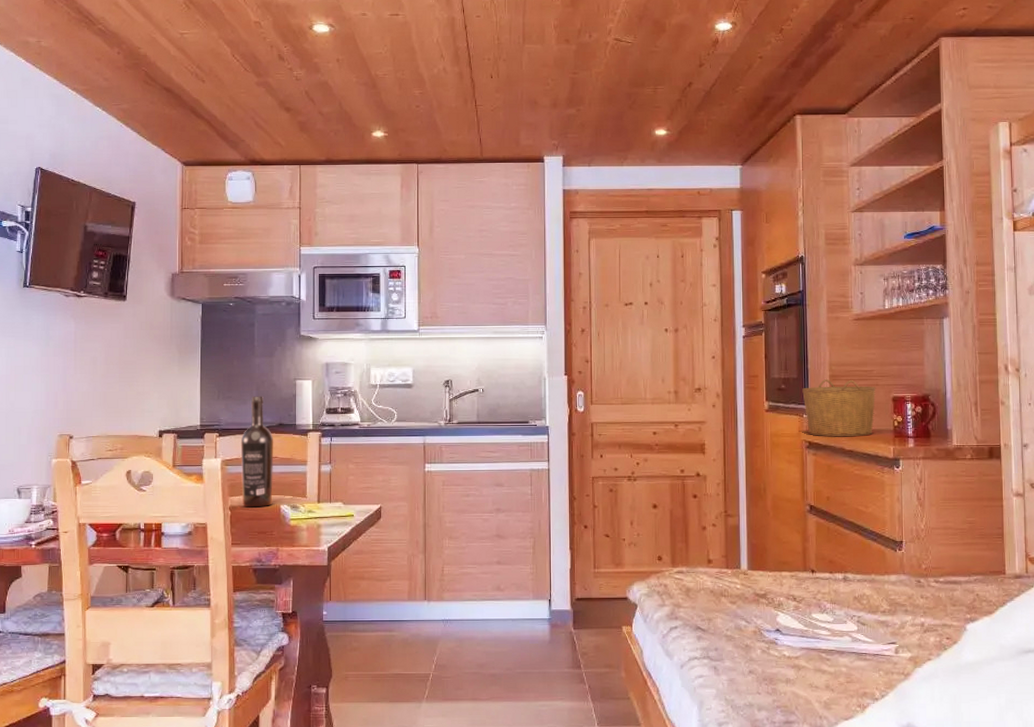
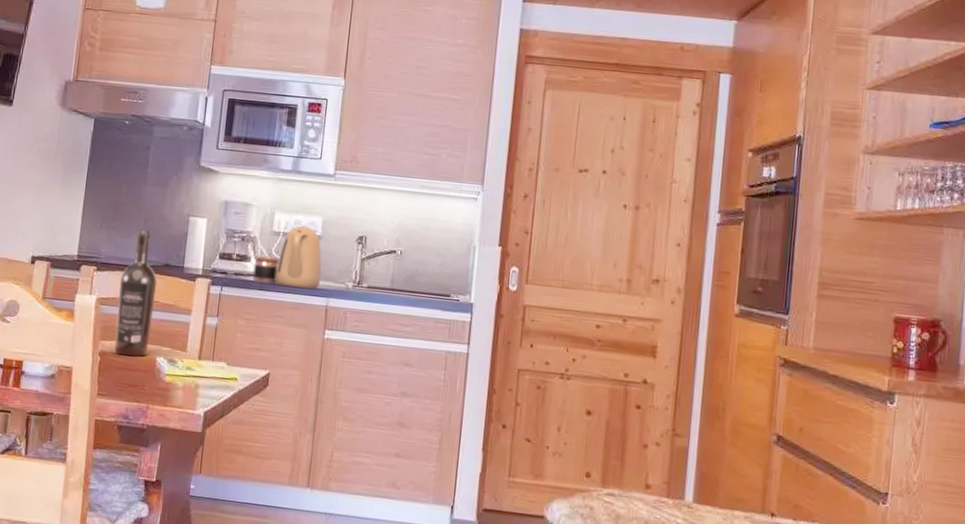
jar: none [357,406,379,430] -> present [252,256,279,285]
kettle: none [377,376,417,431] -> present [275,225,322,290]
basket: present [802,379,876,437] -> none [782,286,875,361]

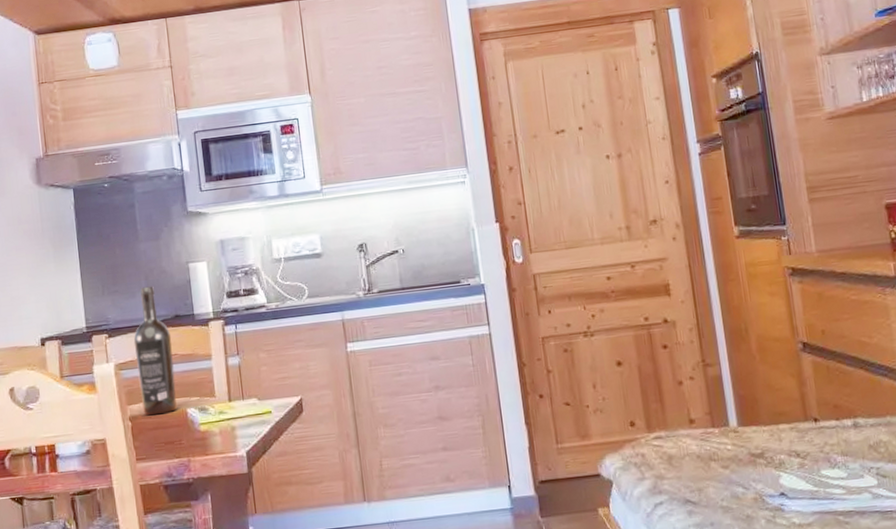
jar: present [252,256,279,285] -> none [262,283,289,313]
kettle: present [275,225,322,290] -> none [285,246,332,311]

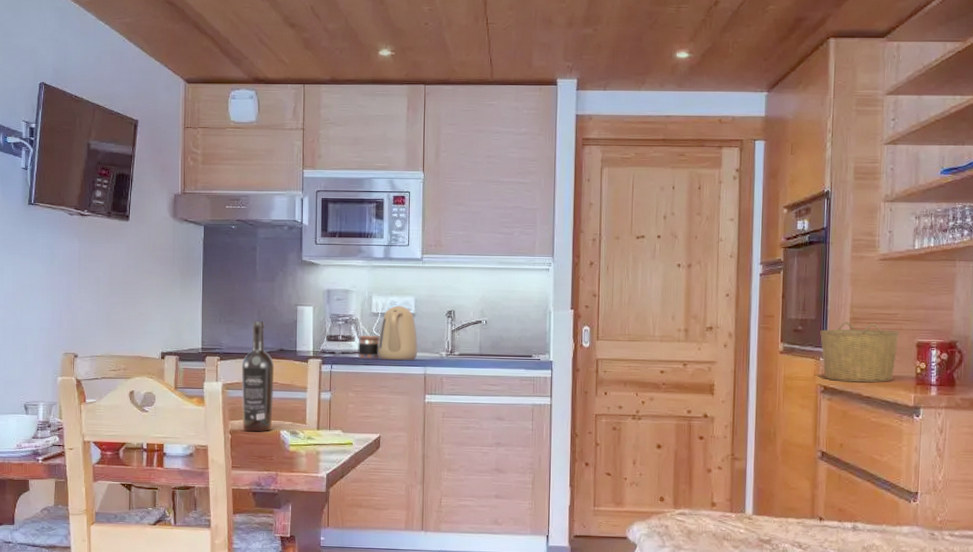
jar: none [262,283,289,313] -> present [357,335,380,359]
kettle: none [285,246,332,311] -> present [377,305,418,361]
basket: none [776,190,867,261] -> present [820,322,900,383]

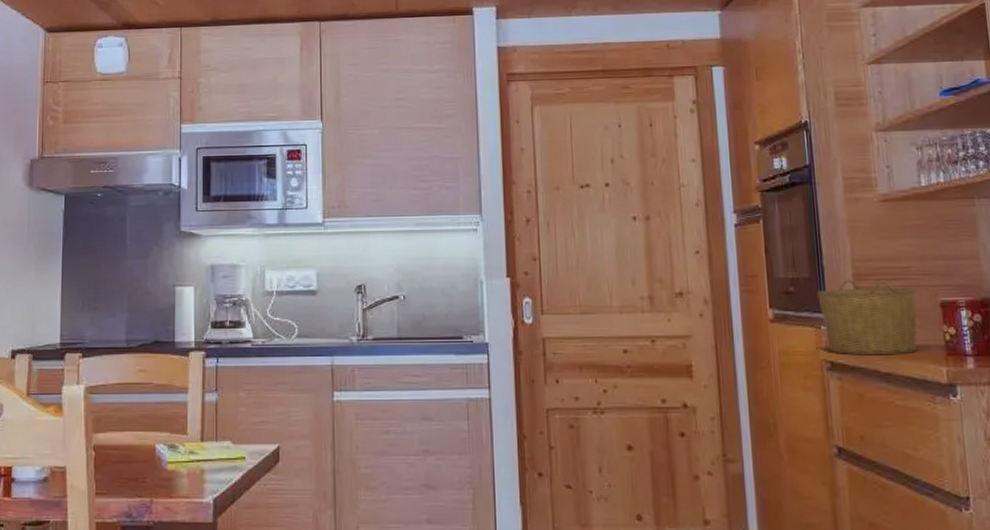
wine bottle: present [241,321,275,432] -> none [108,306,148,447]
jar: present [357,335,380,359] -> none [249,318,276,349]
kettle: present [377,305,418,361] -> none [273,281,323,350]

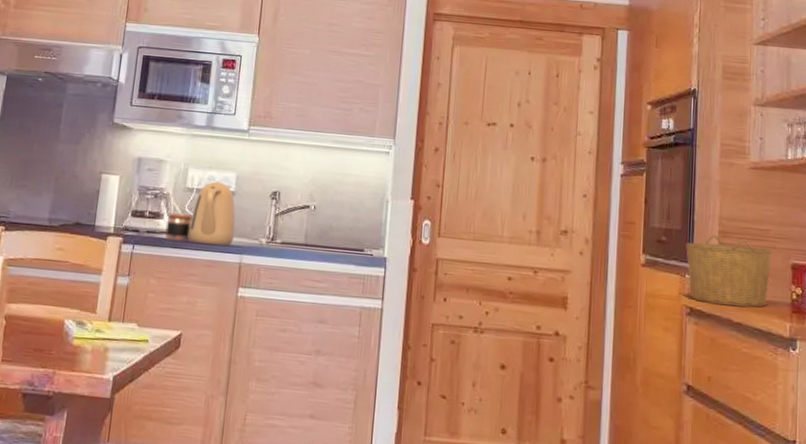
jar: none [249,318,276,349] -> present [165,213,193,242]
kettle: none [273,281,323,350] -> present [188,181,236,247]

